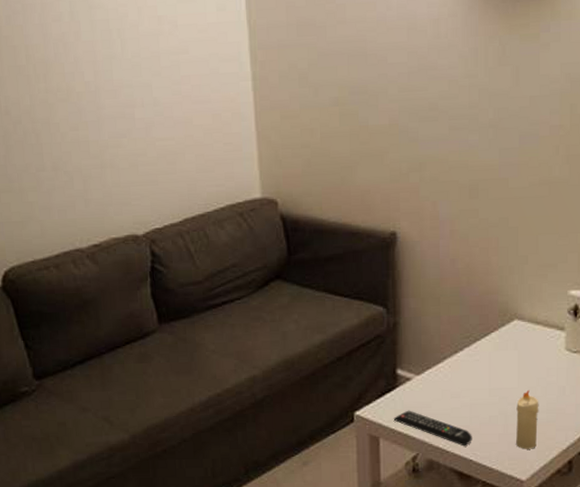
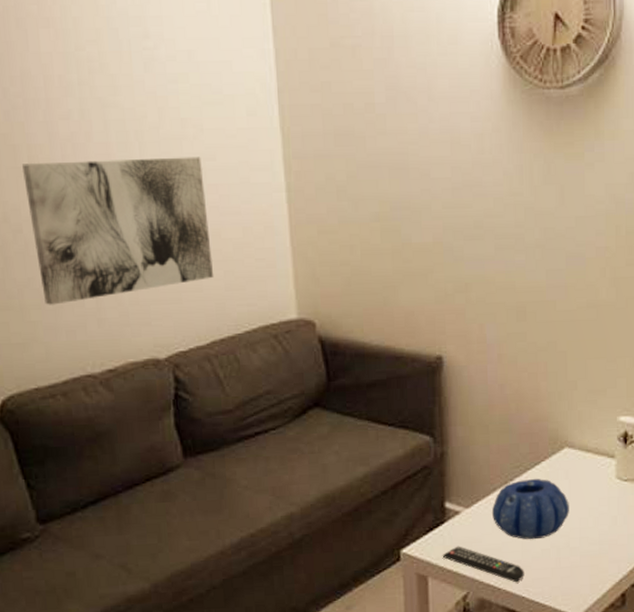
wall art: none [20,50,187,188] -> present [21,156,214,305]
decorative bowl: none [441,348,518,407] -> present [491,478,569,540]
candle: present [516,389,539,449] -> none [568,520,591,584]

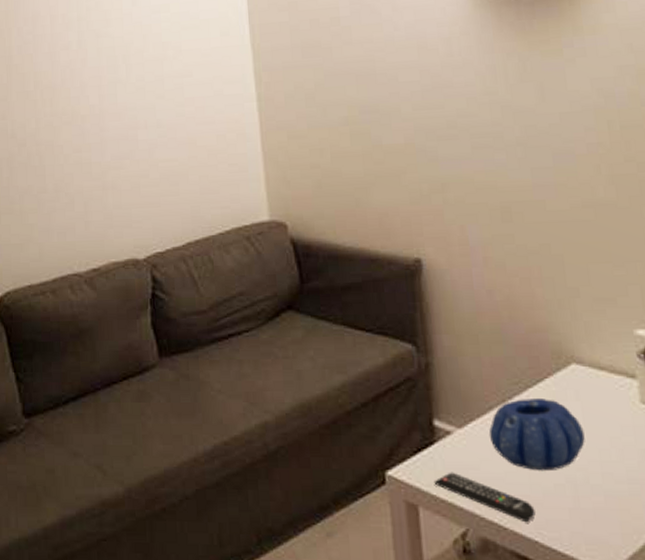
wall art: present [21,156,214,305] -> none [28,74,190,209]

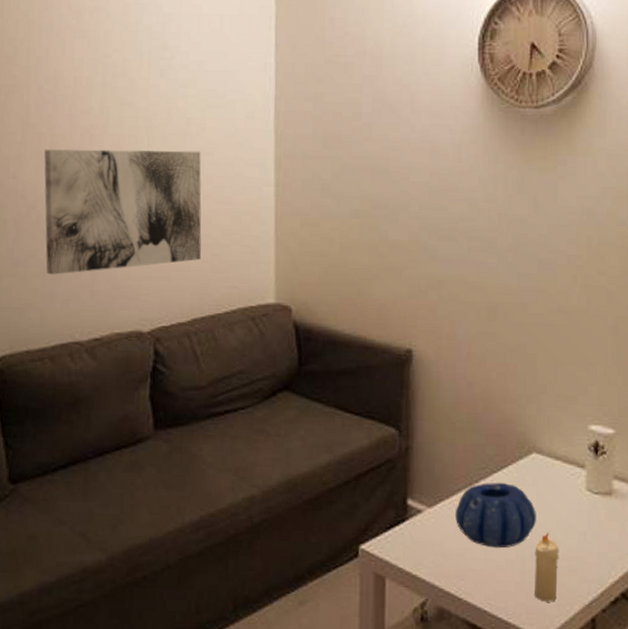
wall art: none [28,74,190,209] -> present [44,149,202,275]
remote control: present [434,472,536,523] -> none [401,547,487,594]
candle: none [587,451,620,531] -> present [535,532,559,602]

